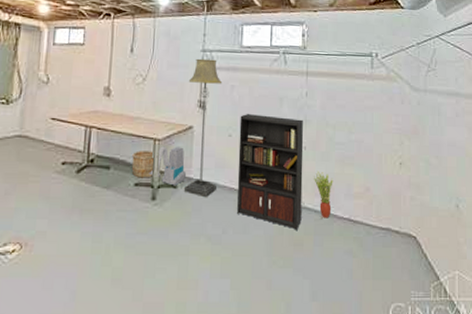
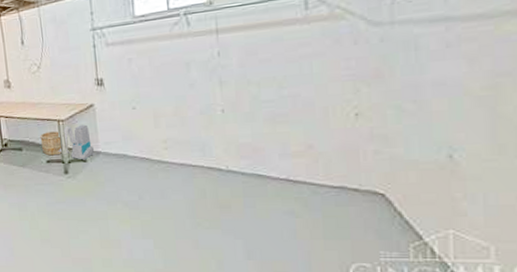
floor lamp: present [183,58,223,198] -> none [82,36,127,169]
bookcase: present [237,113,323,231] -> none [142,81,253,194]
potted plant: present [314,171,333,219] -> none [237,132,263,180]

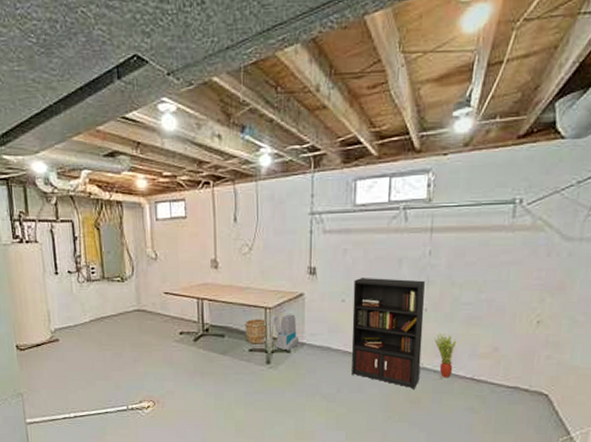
bookcase: none [142,81,253,194] -> present [351,277,443,390]
potted plant: none [237,132,263,180] -> present [434,332,457,378]

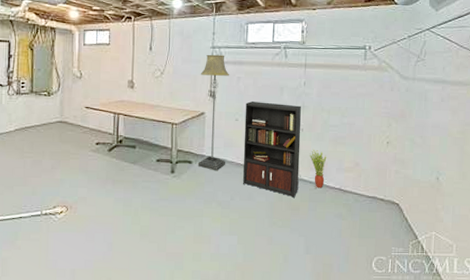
wooden bucket: present [245,319,269,344] -> none [153,133,175,156]
vacuum cleaner: present [262,314,300,351] -> none [168,129,200,162]
floor lamp: none [297,222,334,361] -> present [197,54,230,171]

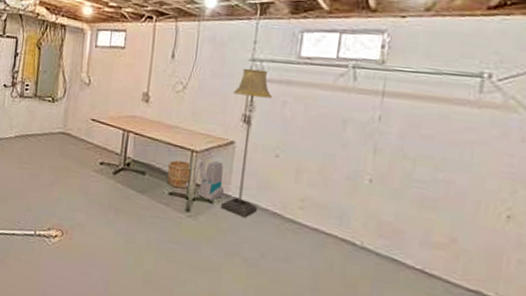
wooden bucket: none [153,133,175,156] -> present [166,160,195,189]
vacuum cleaner: none [168,129,200,162] -> present [184,158,225,201]
bookcase: present [243,100,317,199] -> none [279,133,386,272]
potted plant: present [310,149,327,188] -> none [379,209,406,265]

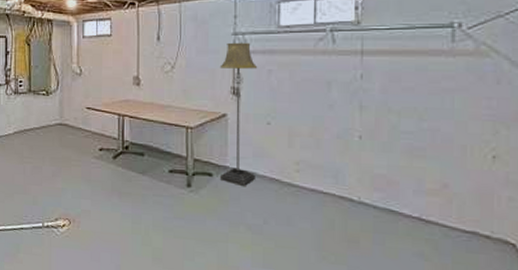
wooden bucket: present [166,160,195,189] -> none [165,138,191,166]
vacuum cleaner: present [184,158,225,201] -> none [182,134,222,174]

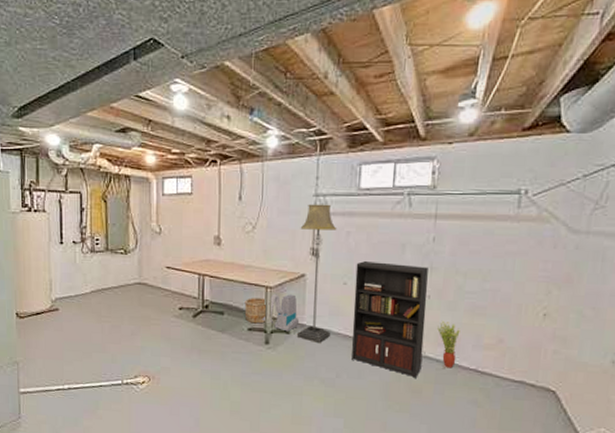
wooden bucket: none [165,138,191,166] -> present [244,298,270,324]
vacuum cleaner: none [182,134,222,174] -> present [261,293,300,332]
bookcase: none [278,99,384,227] -> present [352,260,446,379]
potted plant: none [372,163,398,216] -> present [437,320,460,368]

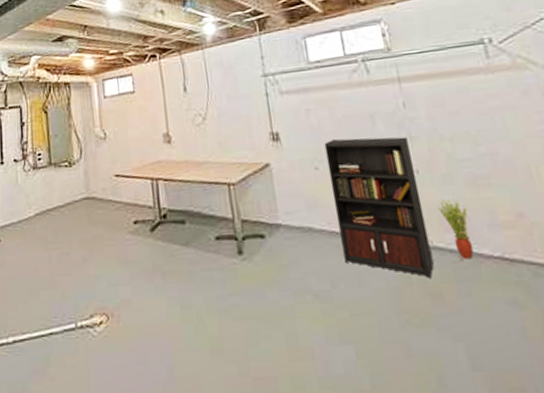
wooden bucket: present [244,298,270,324] -> none [206,198,236,230]
vacuum cleaner: present [261,293,300,332] -> none [229,189,274,236]
floor lamp: present [296,204,337,344] -> none [254,83,313,247]

